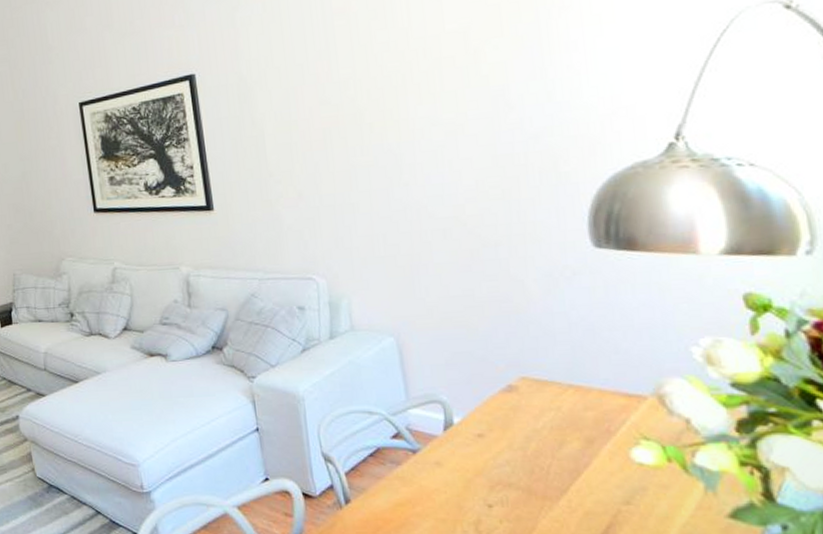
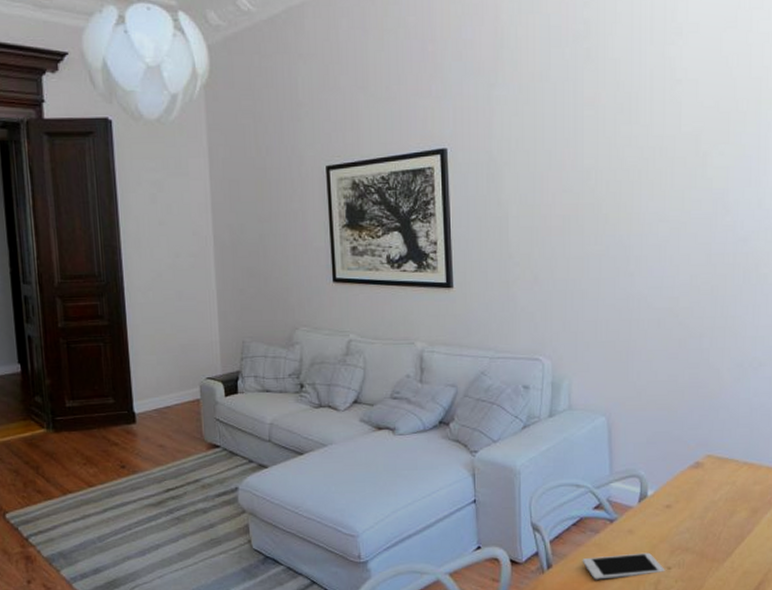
cell phone: none [384,487,486,517] -> present [582,552,665,580]

